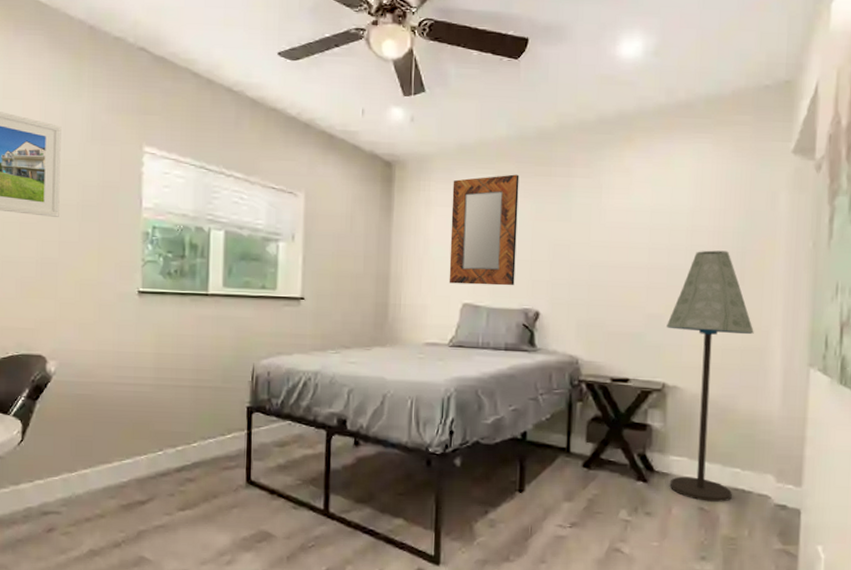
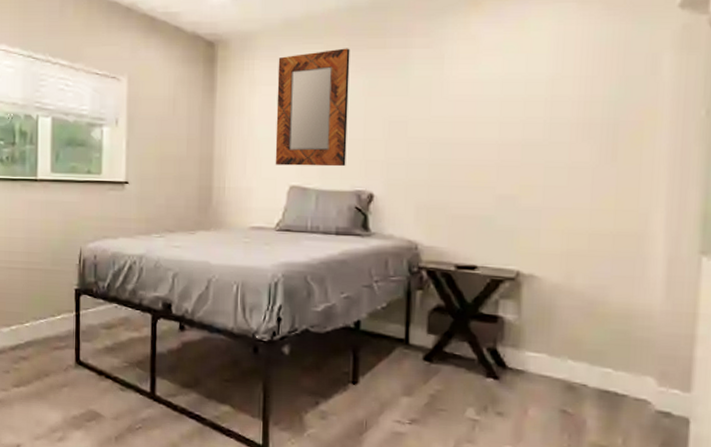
floor lamp: present [667,250,754,502] -> none [521,123,630,405]

